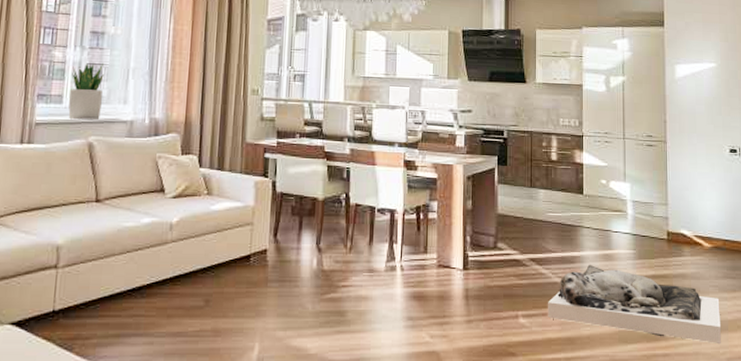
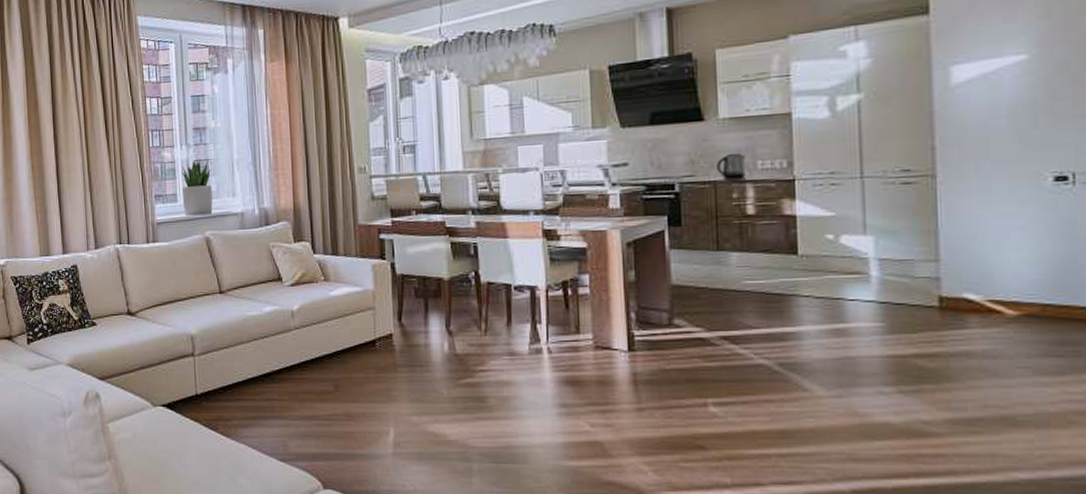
kettle: none [532,110,552,133] -> present [715,153,746,181]
dog bed: present [547,264,721,345] -> none [748,341,1037,445]

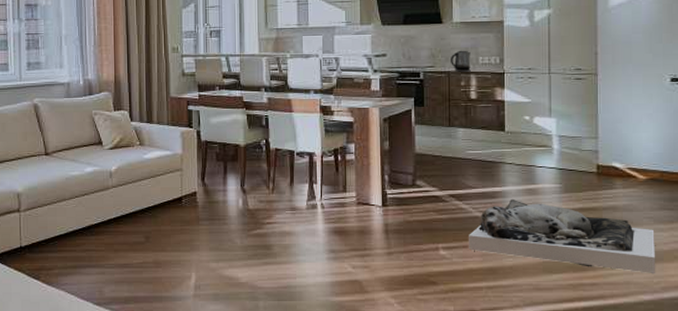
planter: present [181,158,213,217] -> none [13,32,41,85]
dog bed: none [748,341,1037,445] -> present [468,198,655,274]

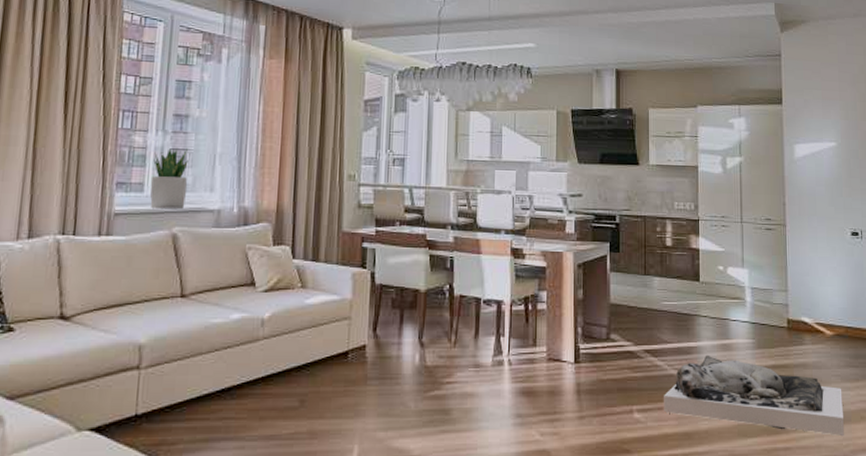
planter: none [13,32,41,85] -> present [150,147,188,210]
kettle: present [450,50,471,72] -> none [646,194,666,217]

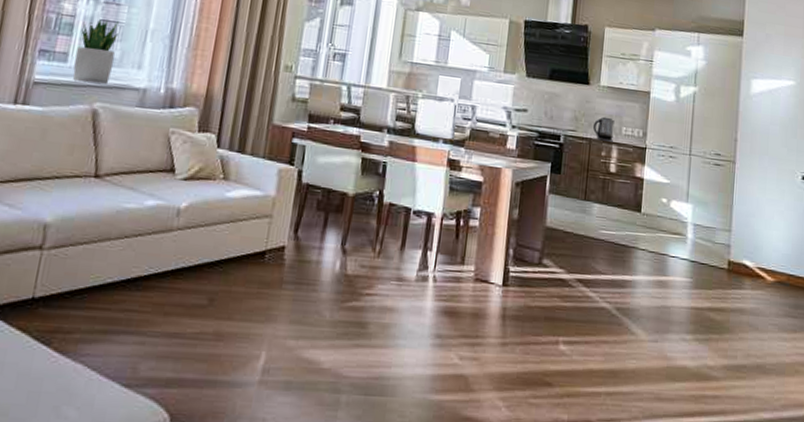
kettle: none [646,194,666,217] -> present [592,116,615,142]
dog bed: present [663,354,844,437] -> none [590,290,779,390]

